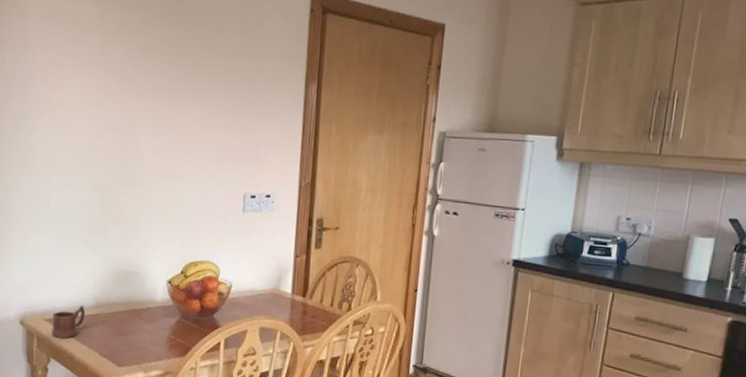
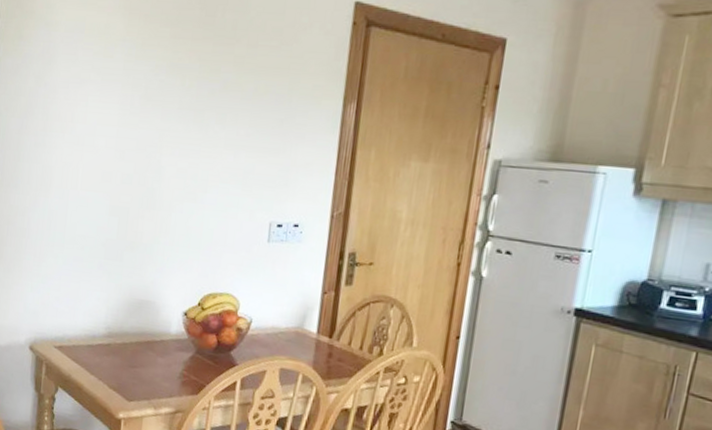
mug: present [51,306,86,338] -> none [61,334,97,368]

